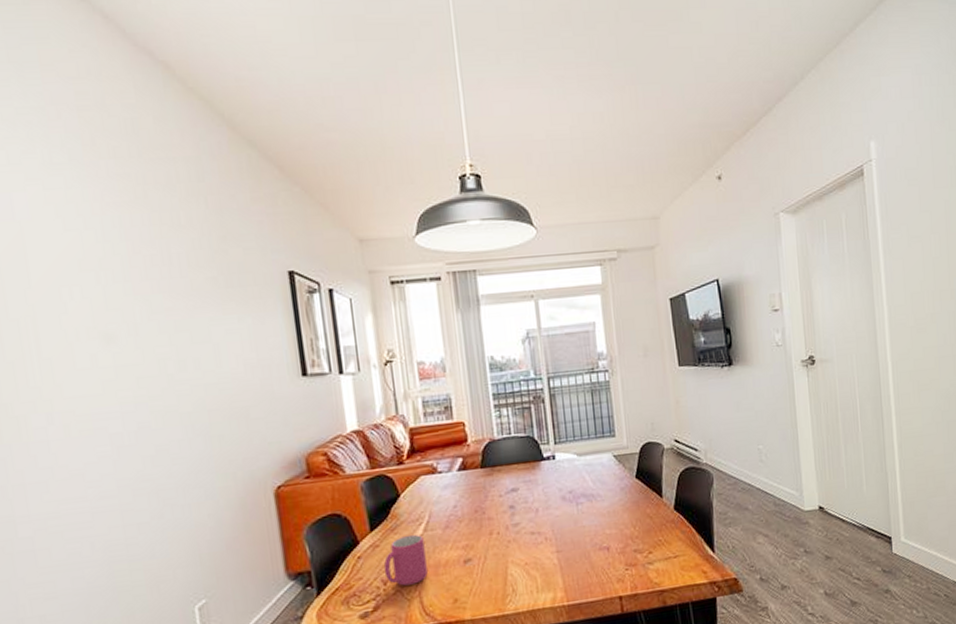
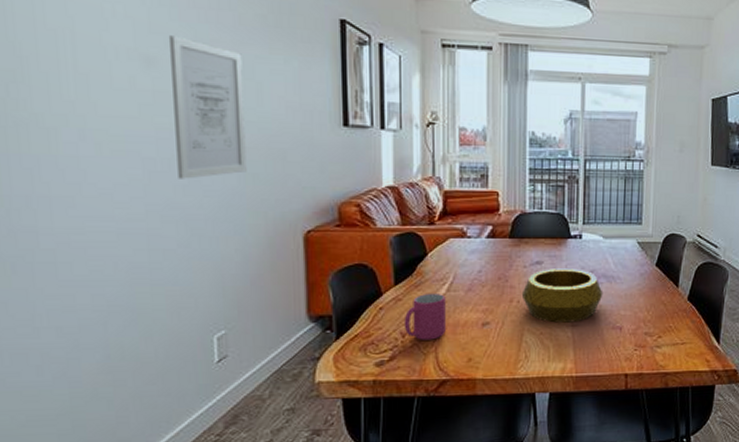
wall art: none [124,309,212,451] -> present [168,35,247,179]
decorative bowl: none [500,491,585,552] -> present [521,268,603,323]

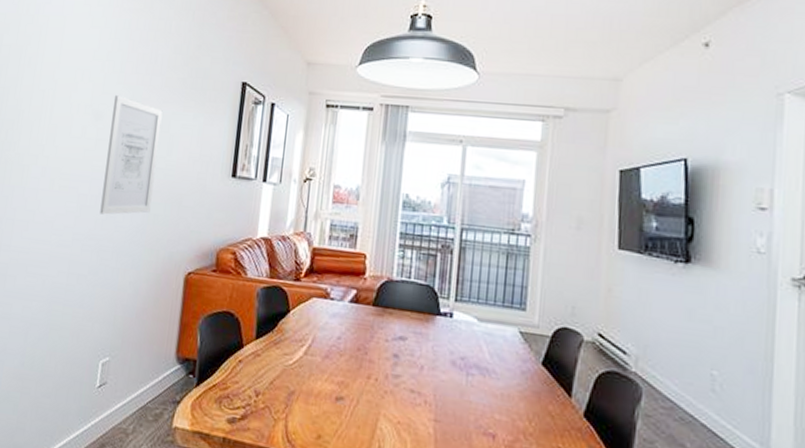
mug: present [404,293,446,340] -> none [258,353,302,406]
decorative bowl: present [521,268,603,323] -> none [380,347,475,418]

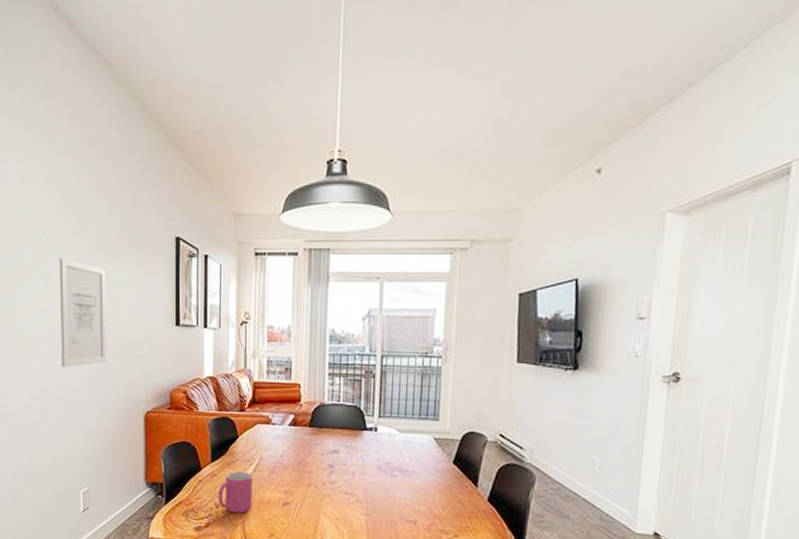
mug: none [258,353,302,406] -> present [218,471,253,513]

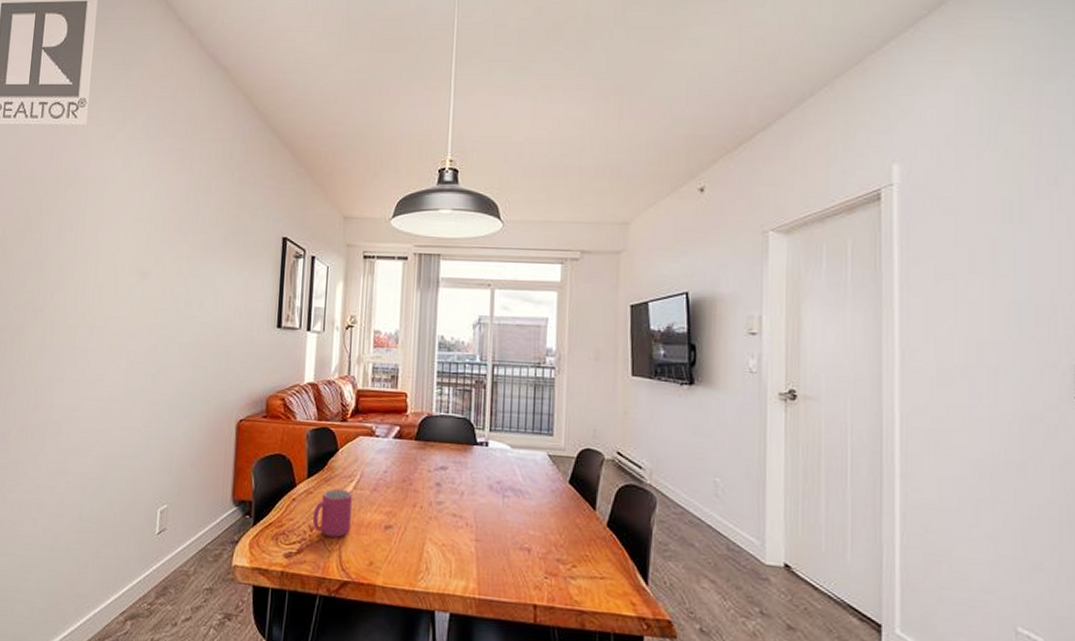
wall art: present [59,258,106,368] -> none [150,254,207,370]

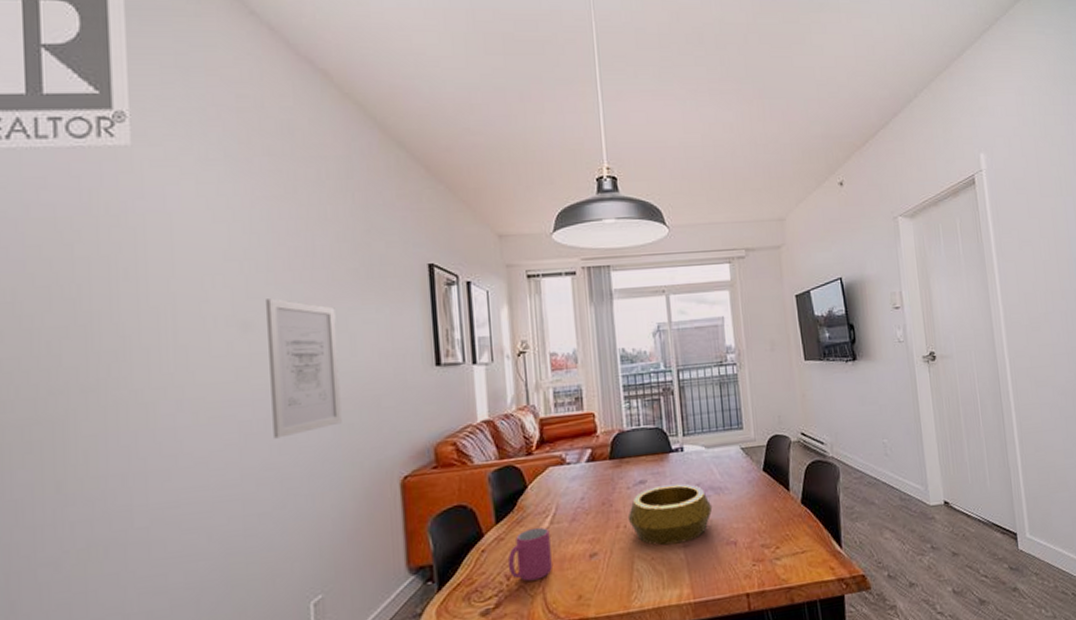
wall art: none [150,254,207,370] -> present [264,298,342,439]
decorative bowl: none [424,475,510,537] -> present [627,483,713,546]

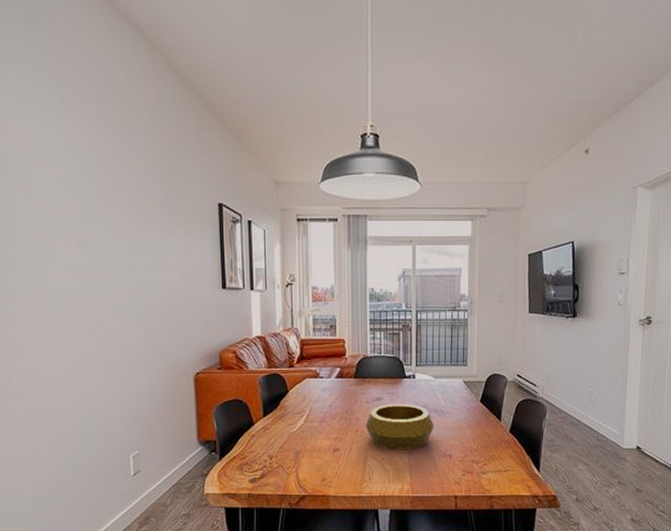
wall art: present [264,298,342,439] -> none [95,223,152,334]
mug: present [507,527,552,581] -> none [271,423,304,462]

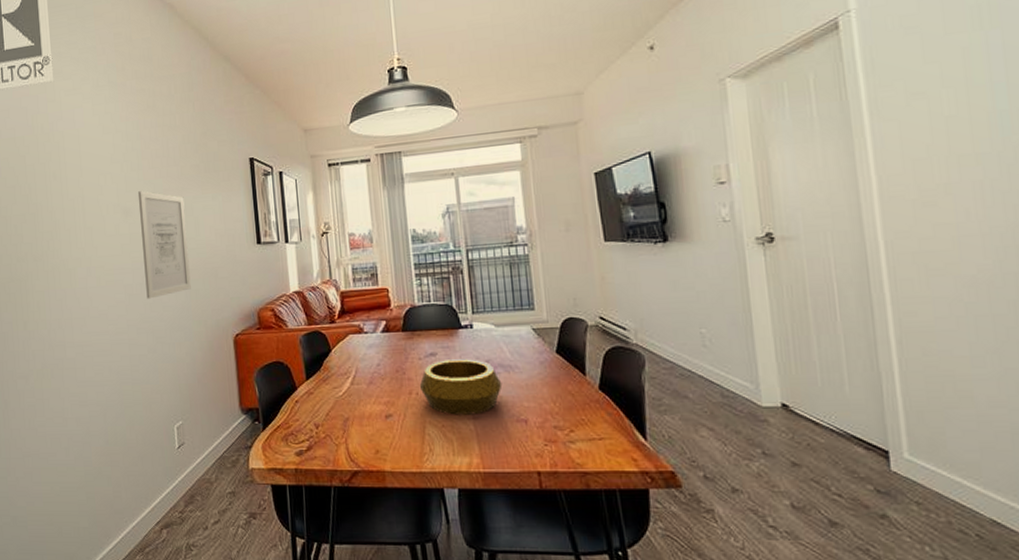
wall art: none [95,223,152,334] -> present [137,191,191,299]

